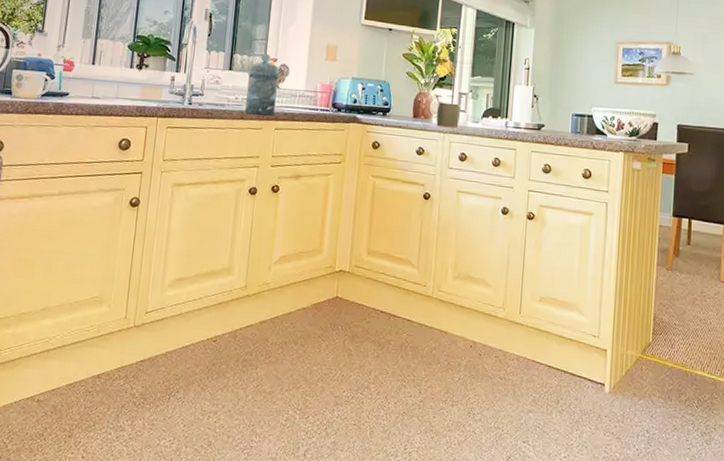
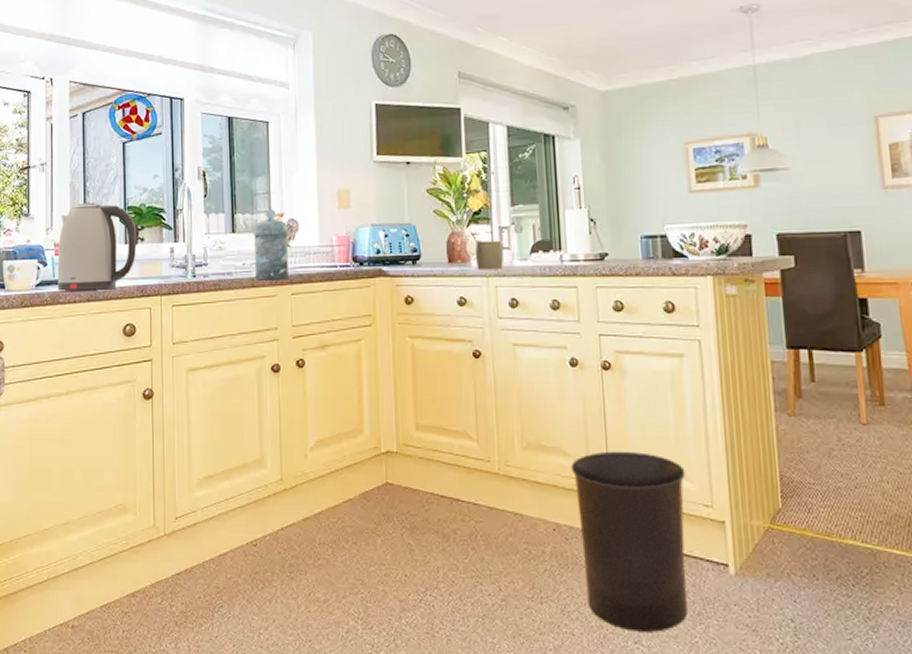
kettle: none [62,27,143,107] -> present [57,202,137,291]
waste bin: none [490,286,582,435] -> present [571,451,688,632]

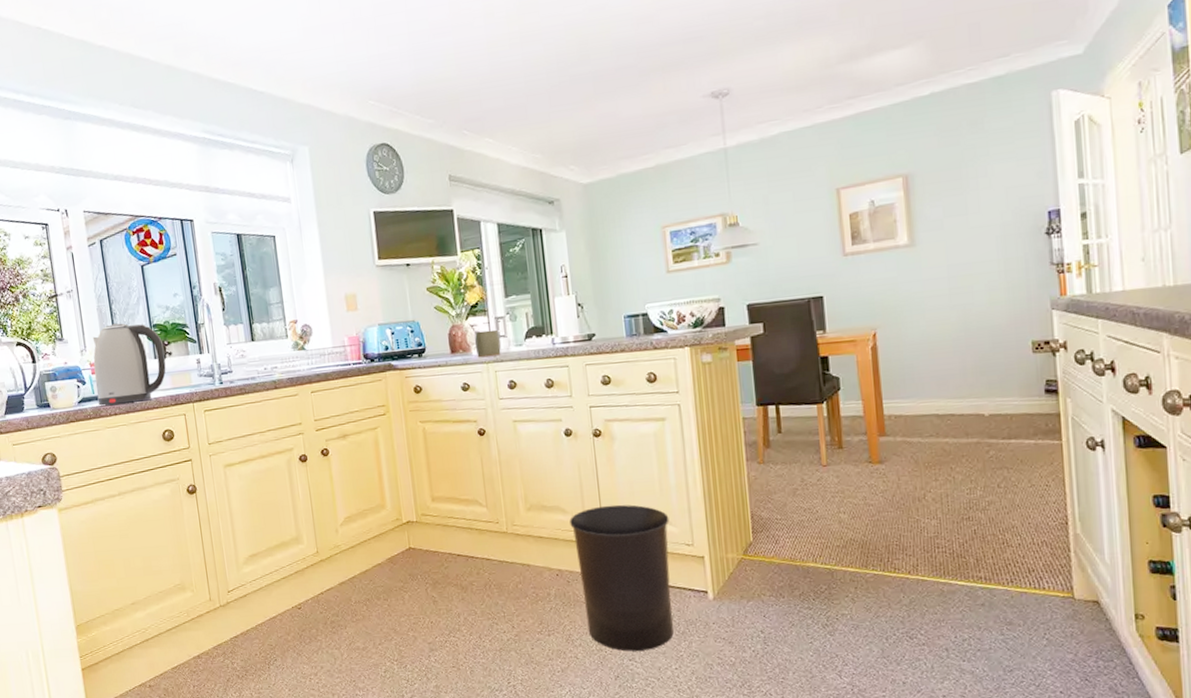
canister: present [253,209,290,280] -> none [271,317,307,382]

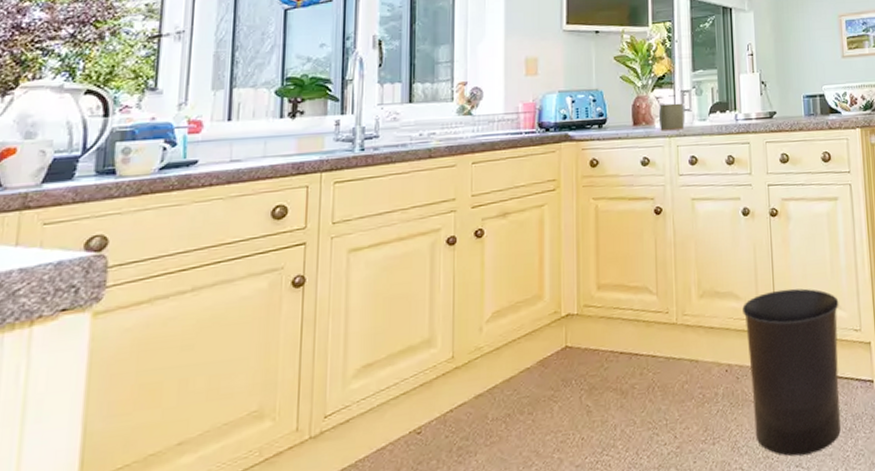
kettle: present [92,323,166,406] -> none [188,73,296,174]

